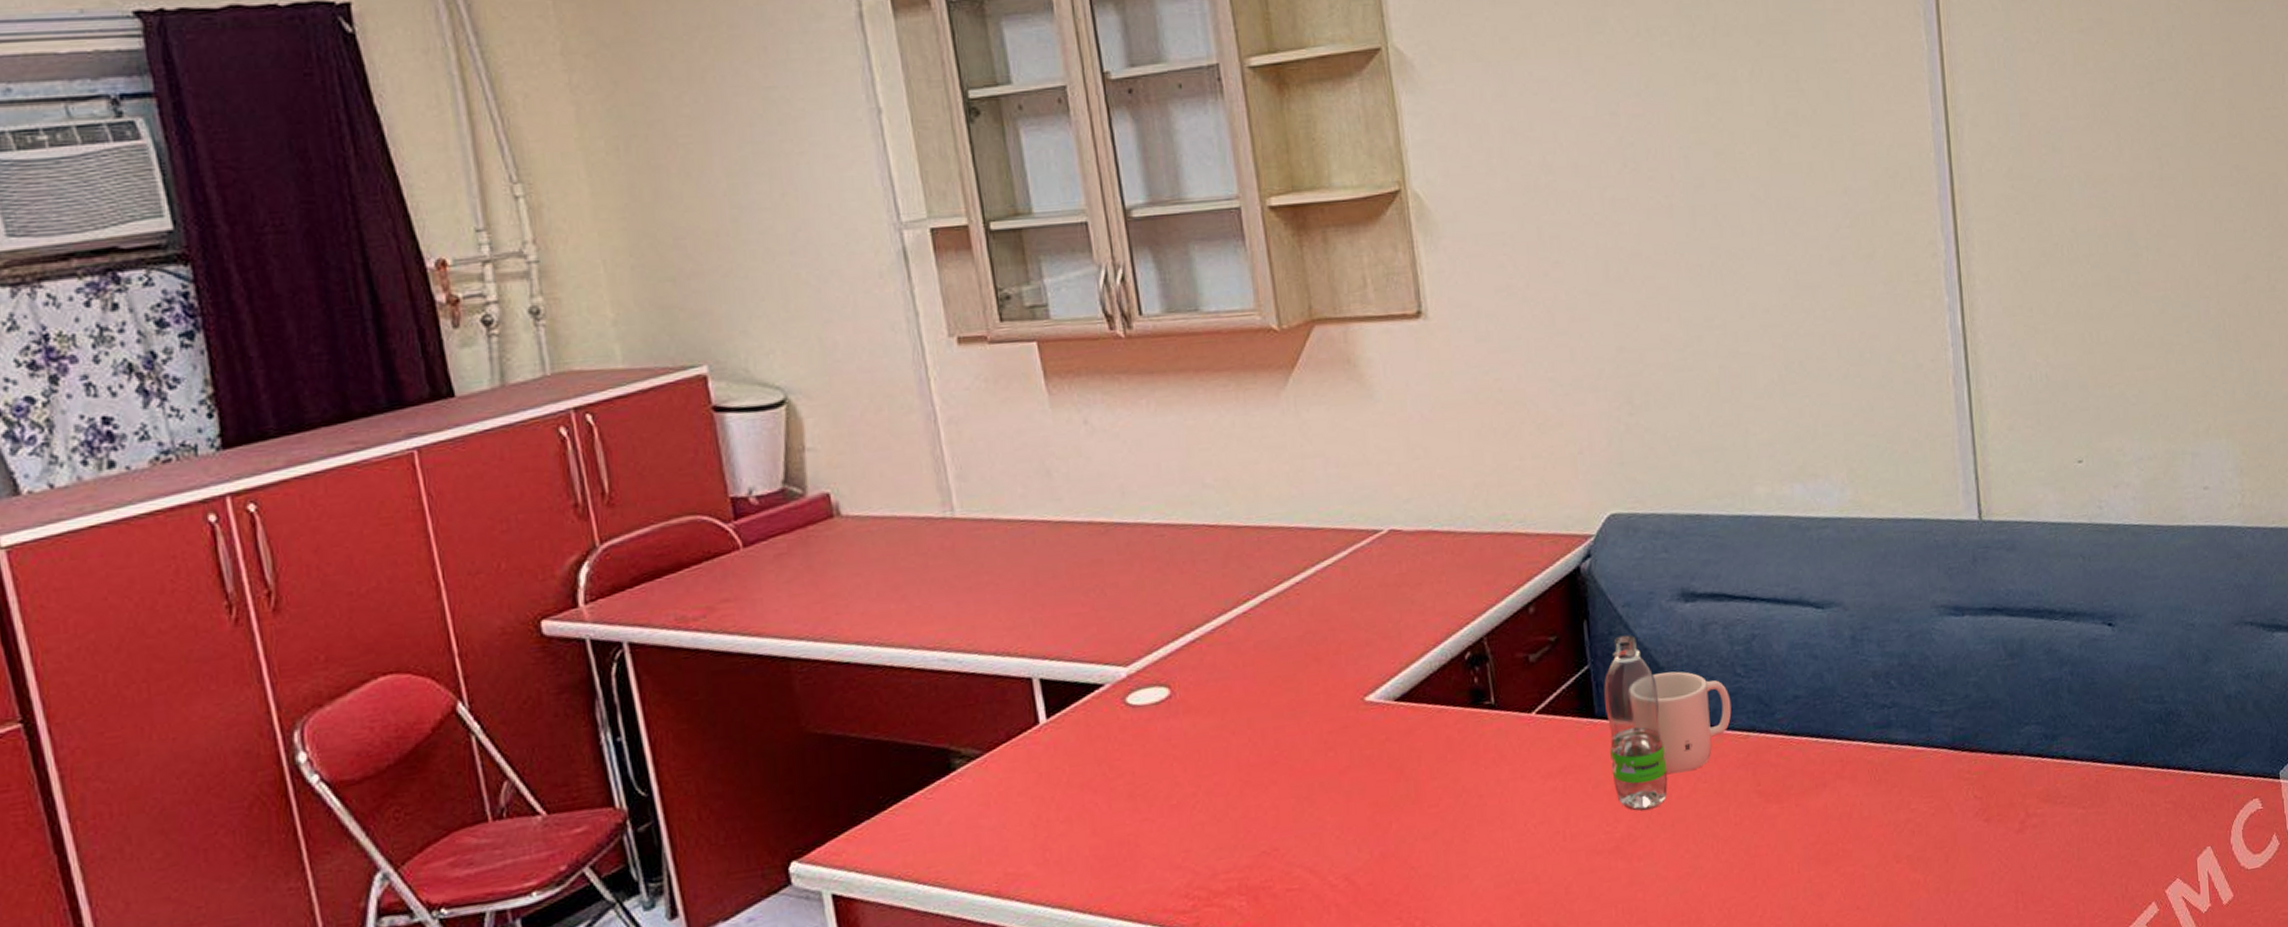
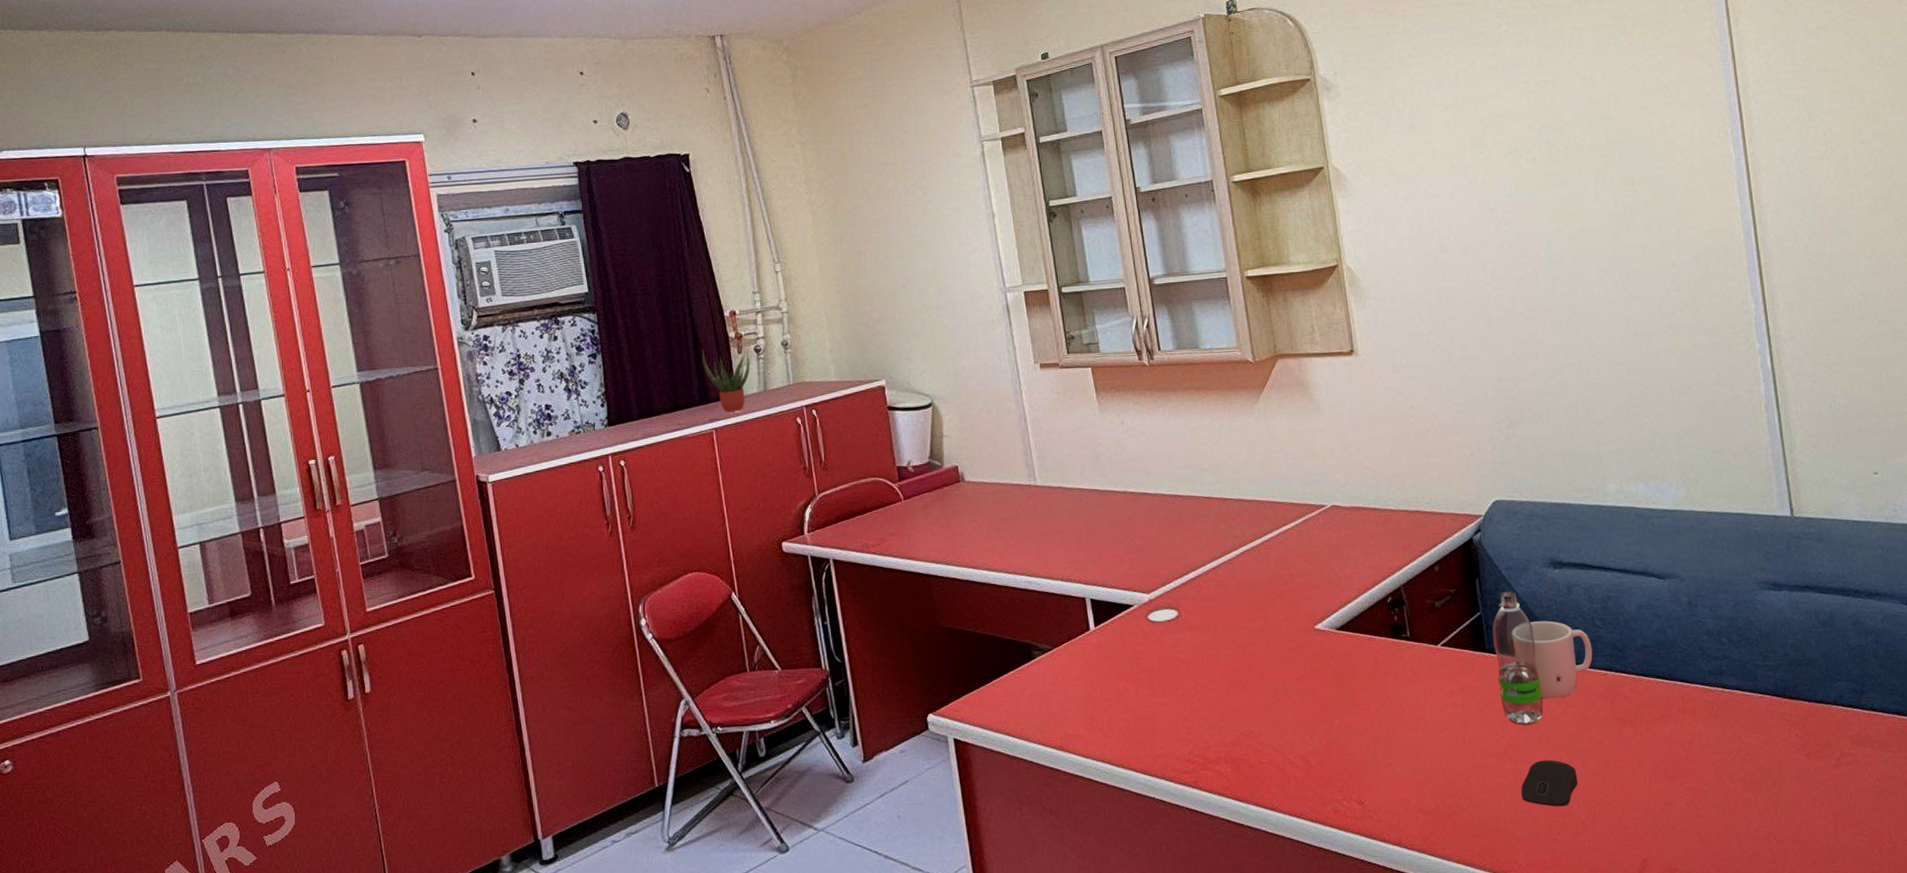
potted plant: none [388,322,476,422] -> present [701,349,750,413]
computer mouse: none [1637,852,1709,913] -> present [1521,759,1578,807]

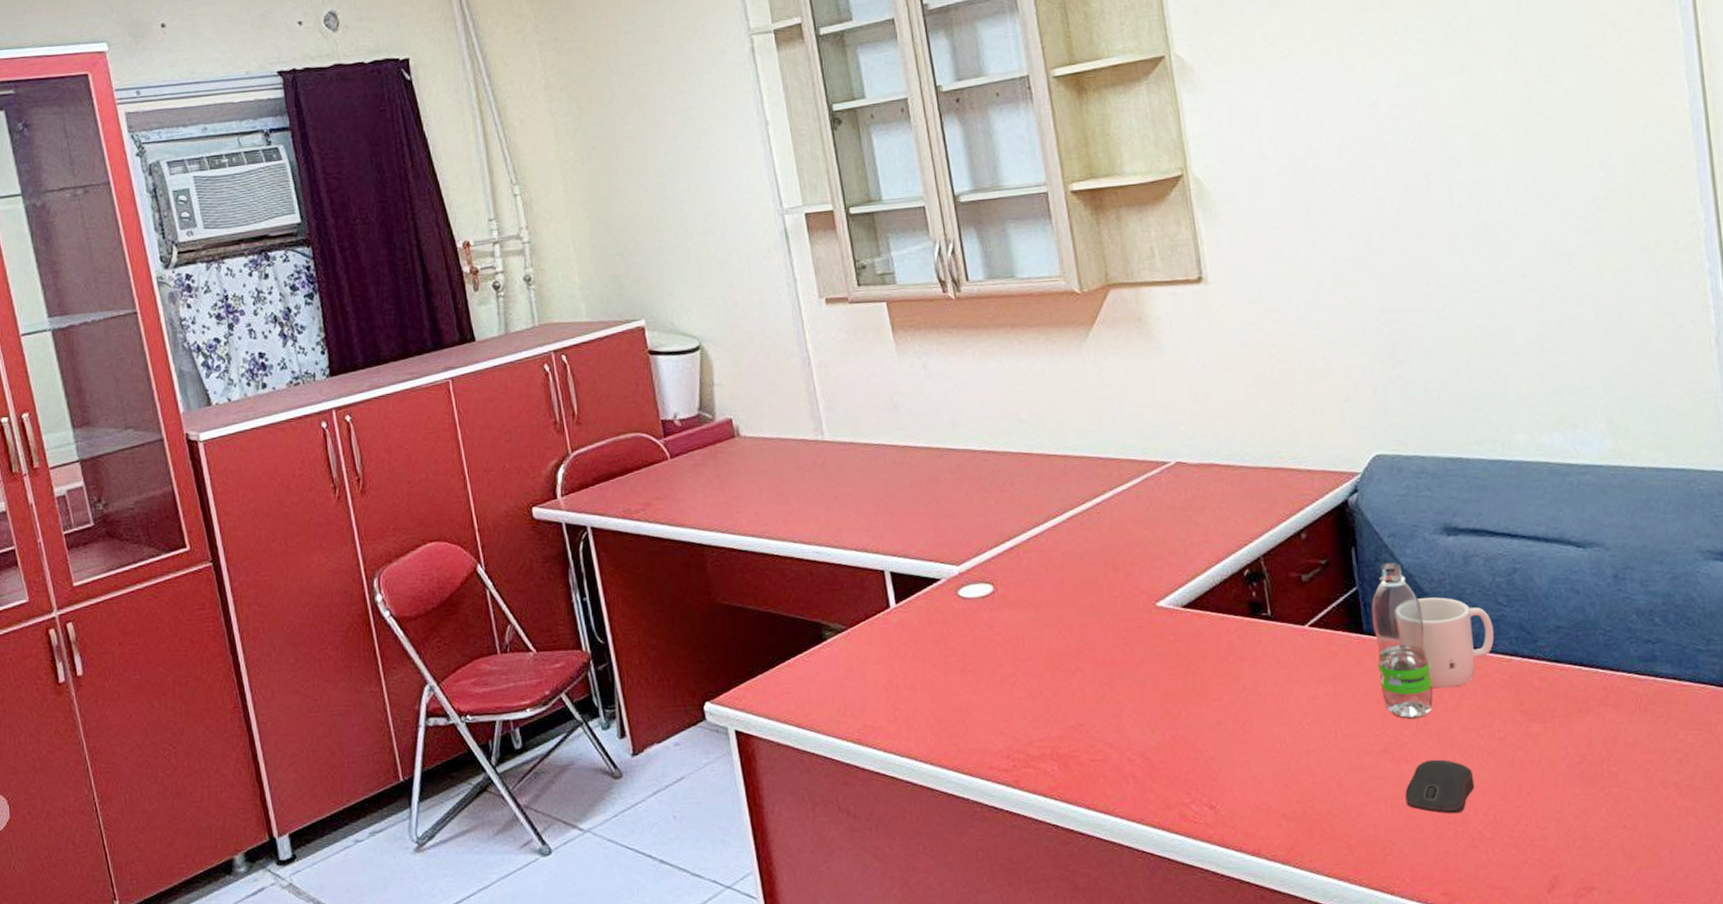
potted plant: present [701,349,750,413] -> none [432,287,489,359]

